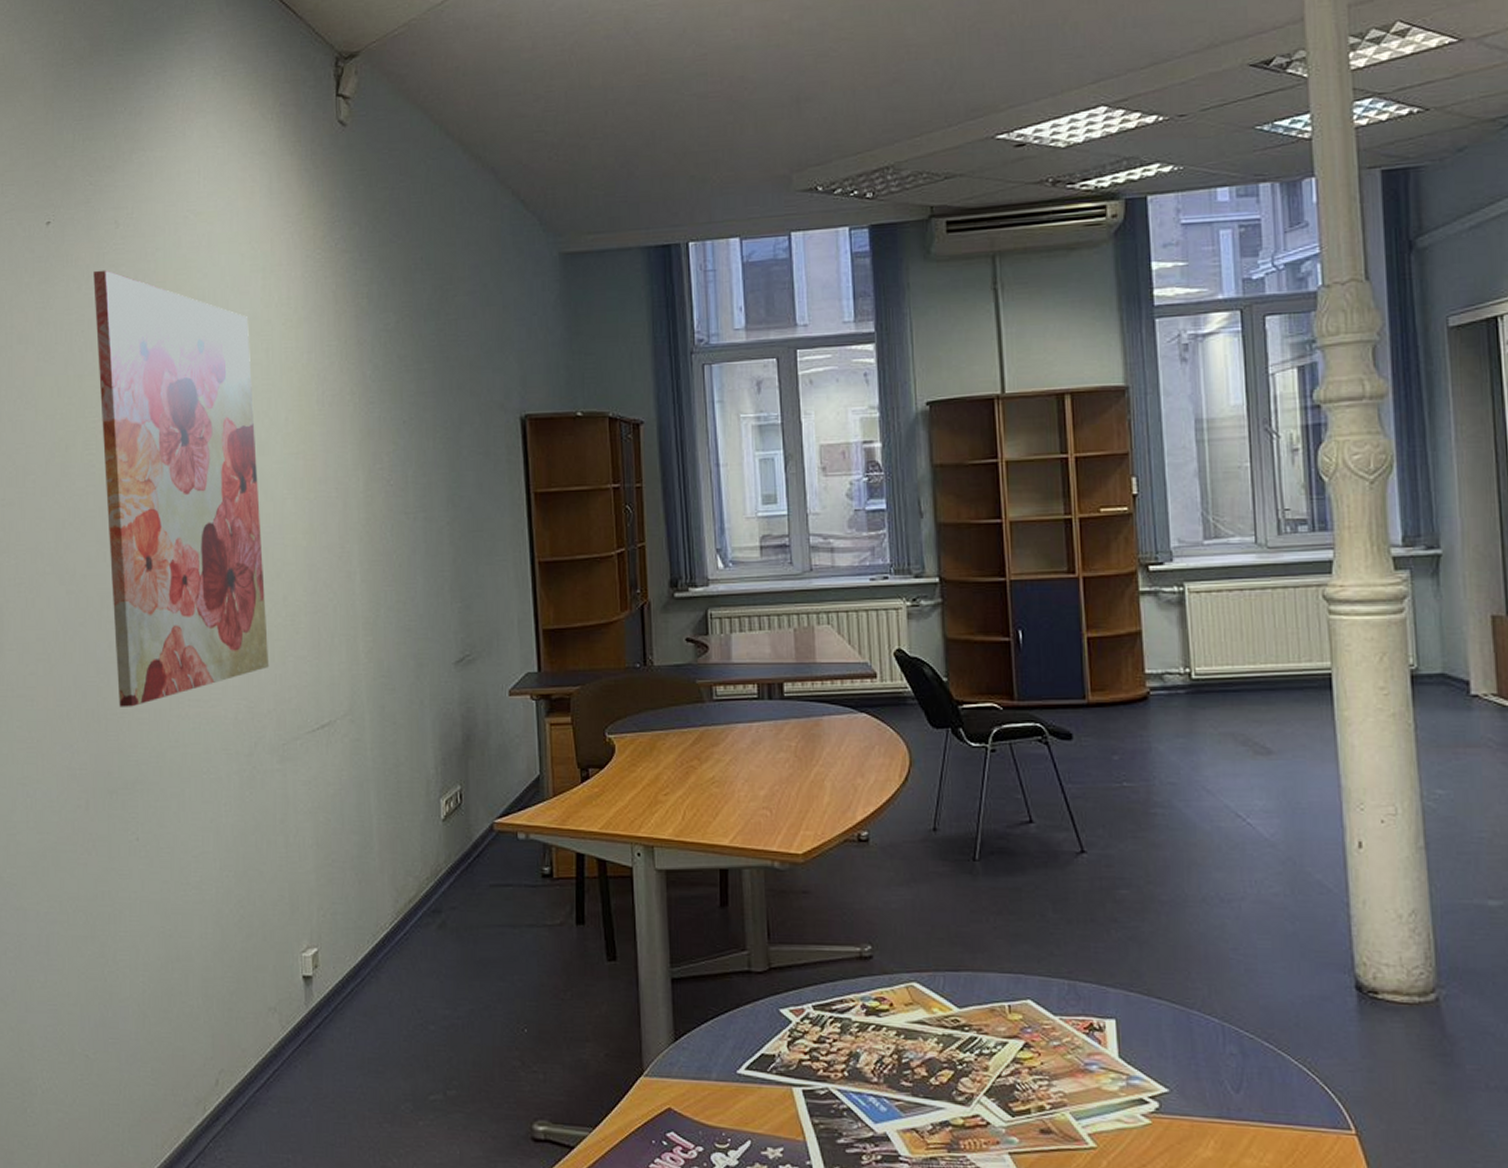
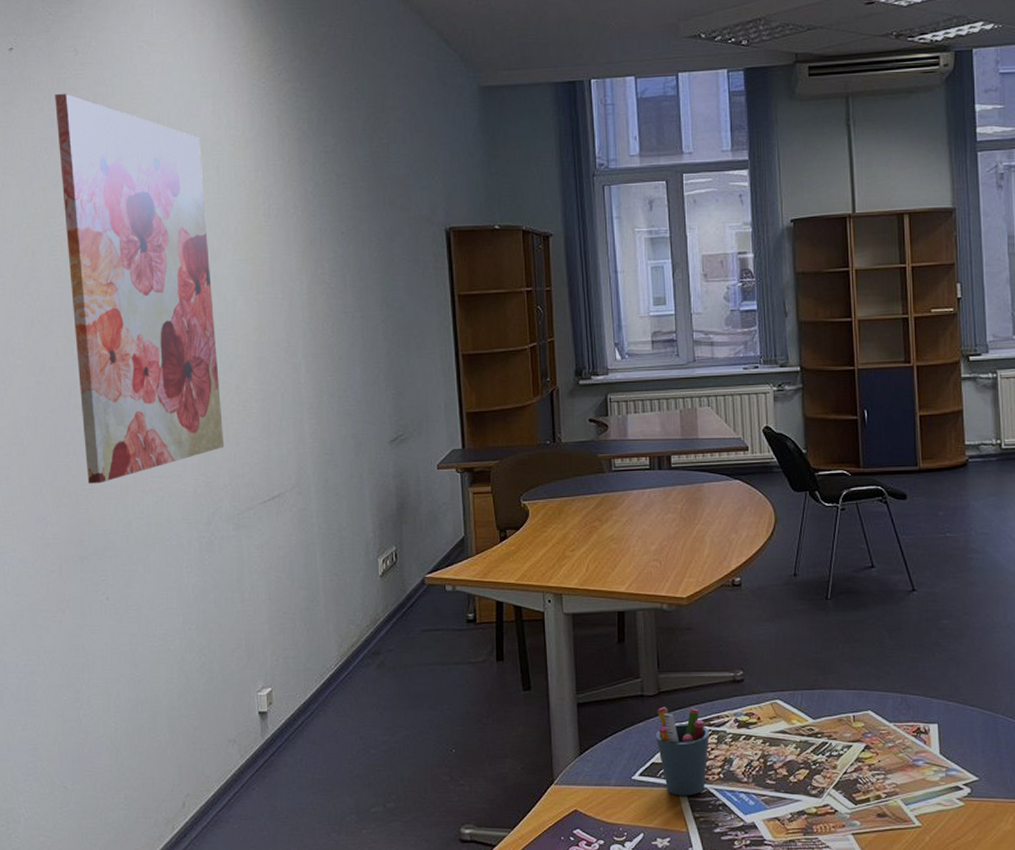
pen holder: none [765,986,831,1097] -> present [655,707,710,796]

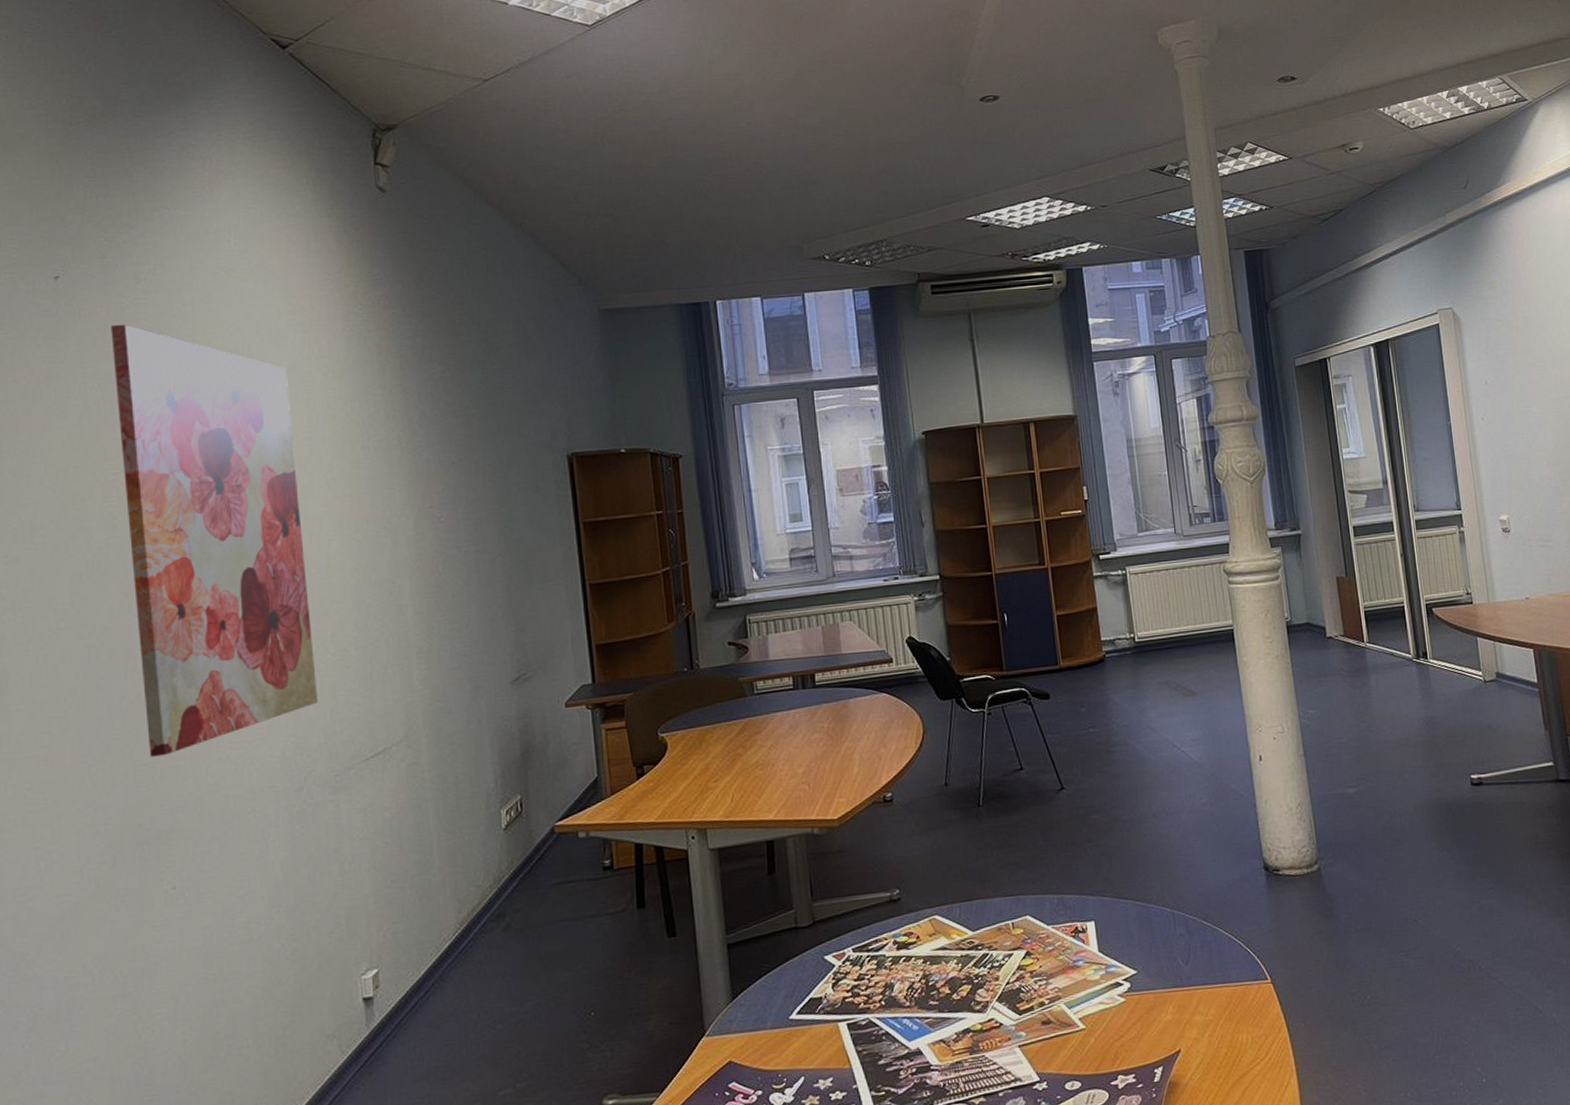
pen holder: present [655,707,710,796] -> none [812,934,869,1031]

